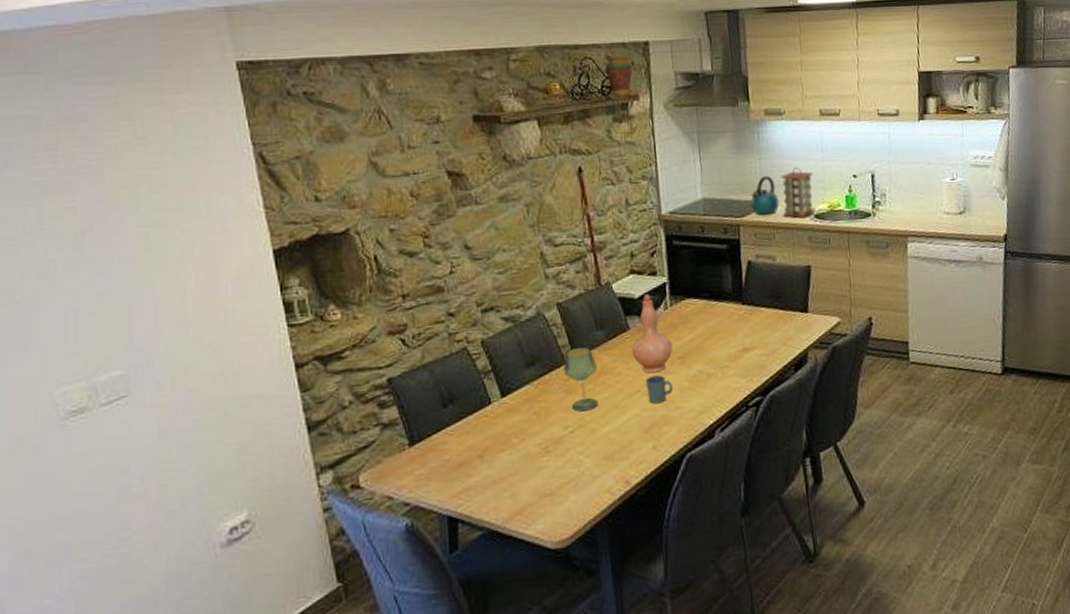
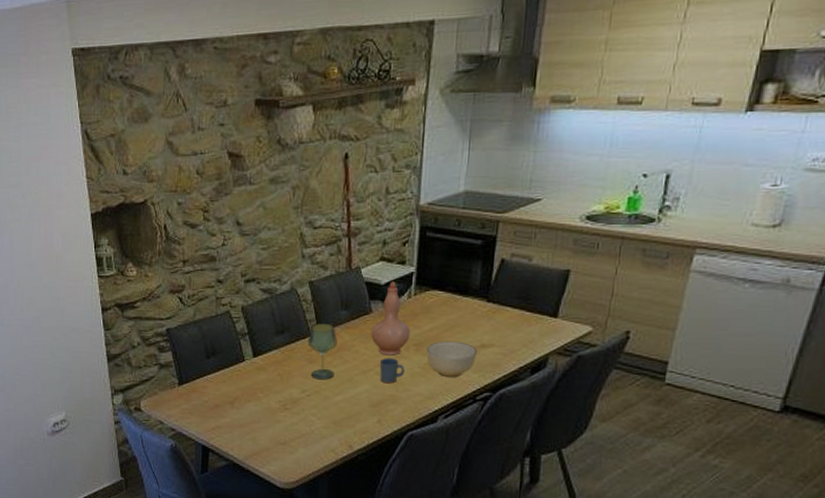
decorative vase: present [605,55,634,100] -> none [385,36,413,85]
bowl: none [692,348,742,387] -> present [426,341,478,377]
kettle: present [750,175,780,215] -> none [515,170,549,212]
spice rack: present [781,166,815,218] -> none [550,161,594,218]

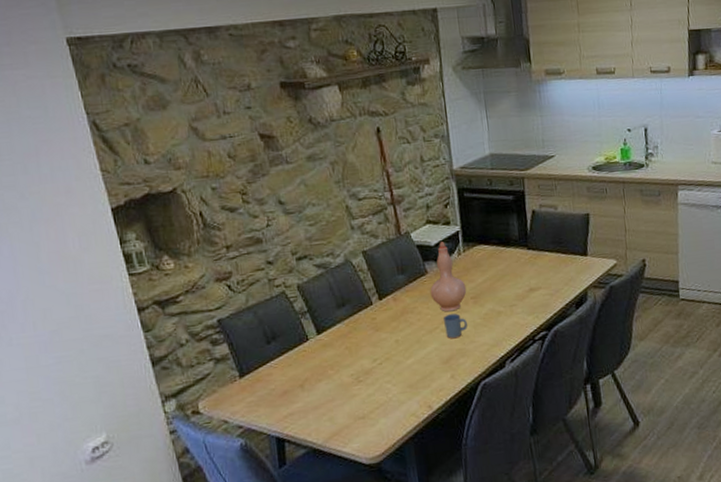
wine glass: present [307,323,338,380] -> none [370,289,402,347]
bowl: present [426,341,478,377] -> none [483,288,529,323]

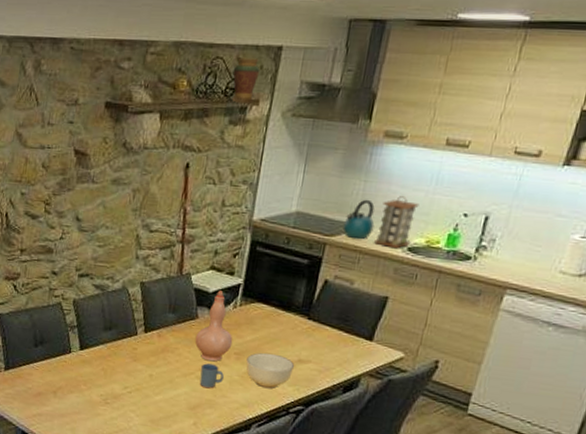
decorative vase: none [397,22,425,65] -> present [232,57,260,104]
bowl: none [483,288,529,323] -> present [246,352,295,388]
kettle: none [533,131,560,168] -> present [342,199,375,239]
spice rack: none [561,122,593,170] -> present [374,195,419,248]

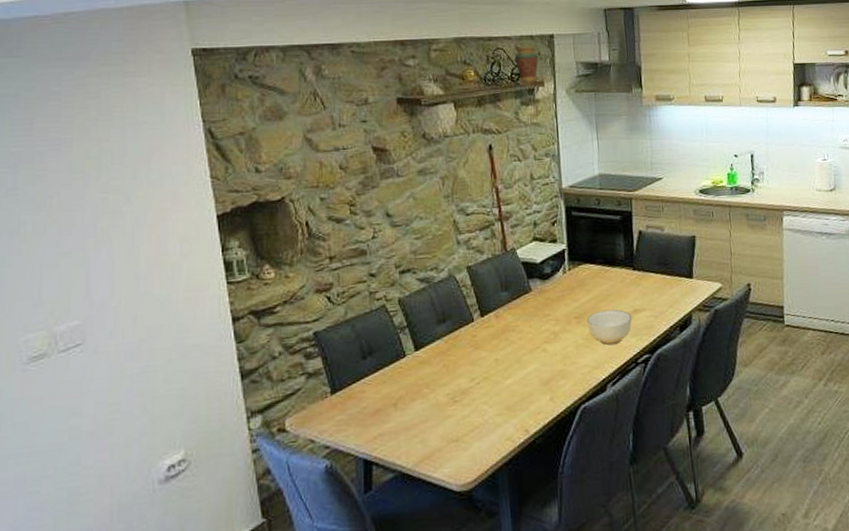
vase: present [195,290,233,362] -> none [533,259,570,331]
mug: present [199,363,224,389] -> none [544,333,569,360]
kettle: present [342,199,375,239] -> none [642,154,668,190]
spice rack: present [374,195,419,248] -> none [669,146,700,193]

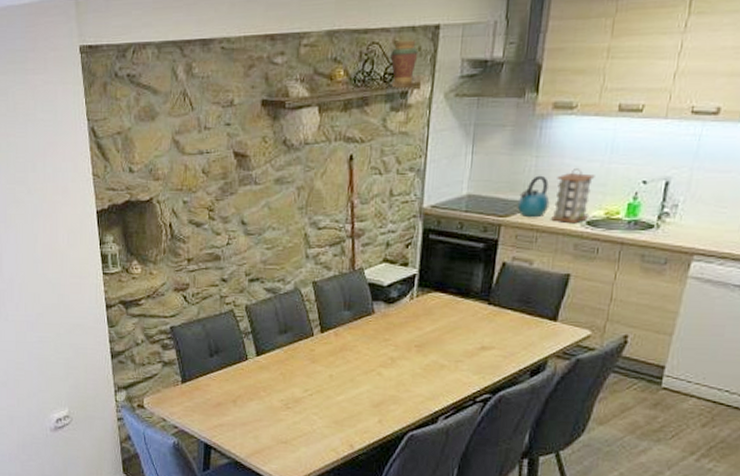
bowl: present [587,309,633,345] -> none [428,342,479,378]
kettle: none [642,154,668,190] -> present [517,175,550,216]
spice rack: none [669,146,700,193] -> present [551,167,595,222]

